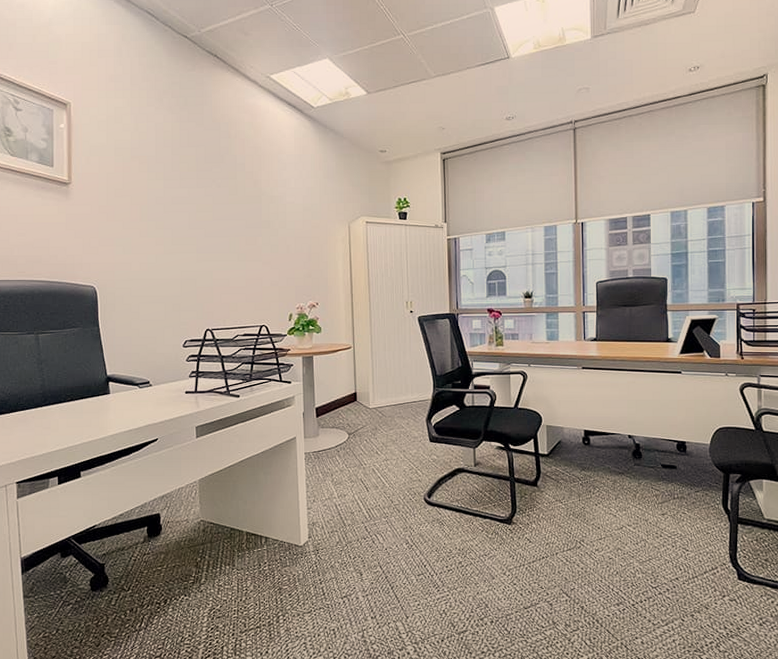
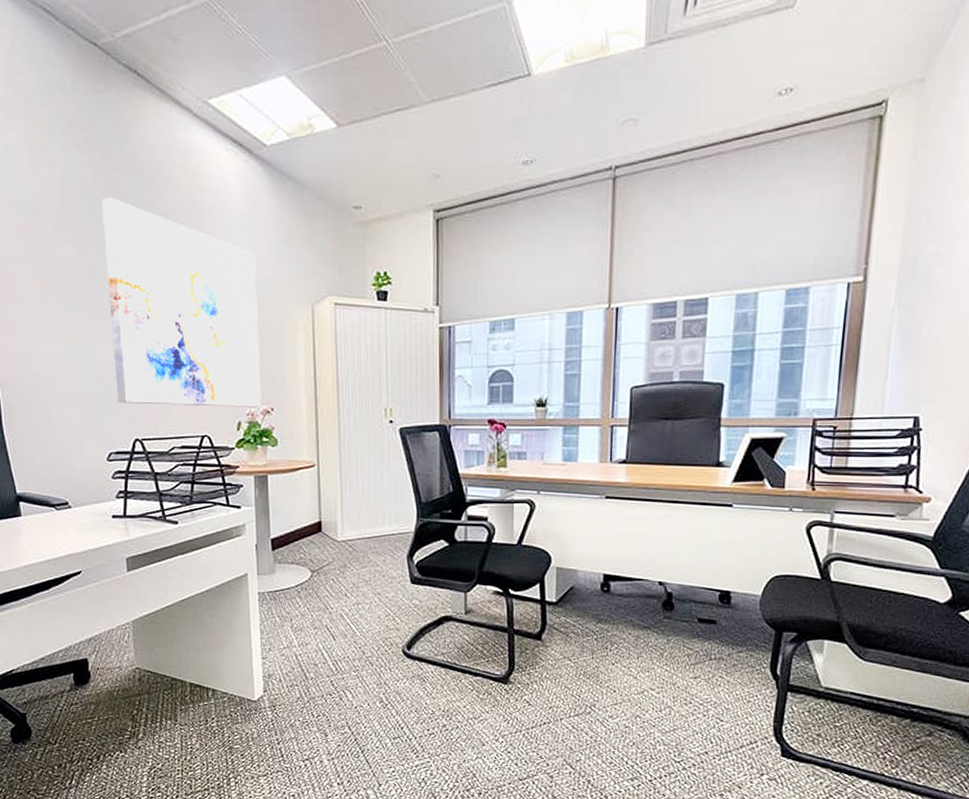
wall art: none [187,145,308,303] -> present [102,197,261,407]

